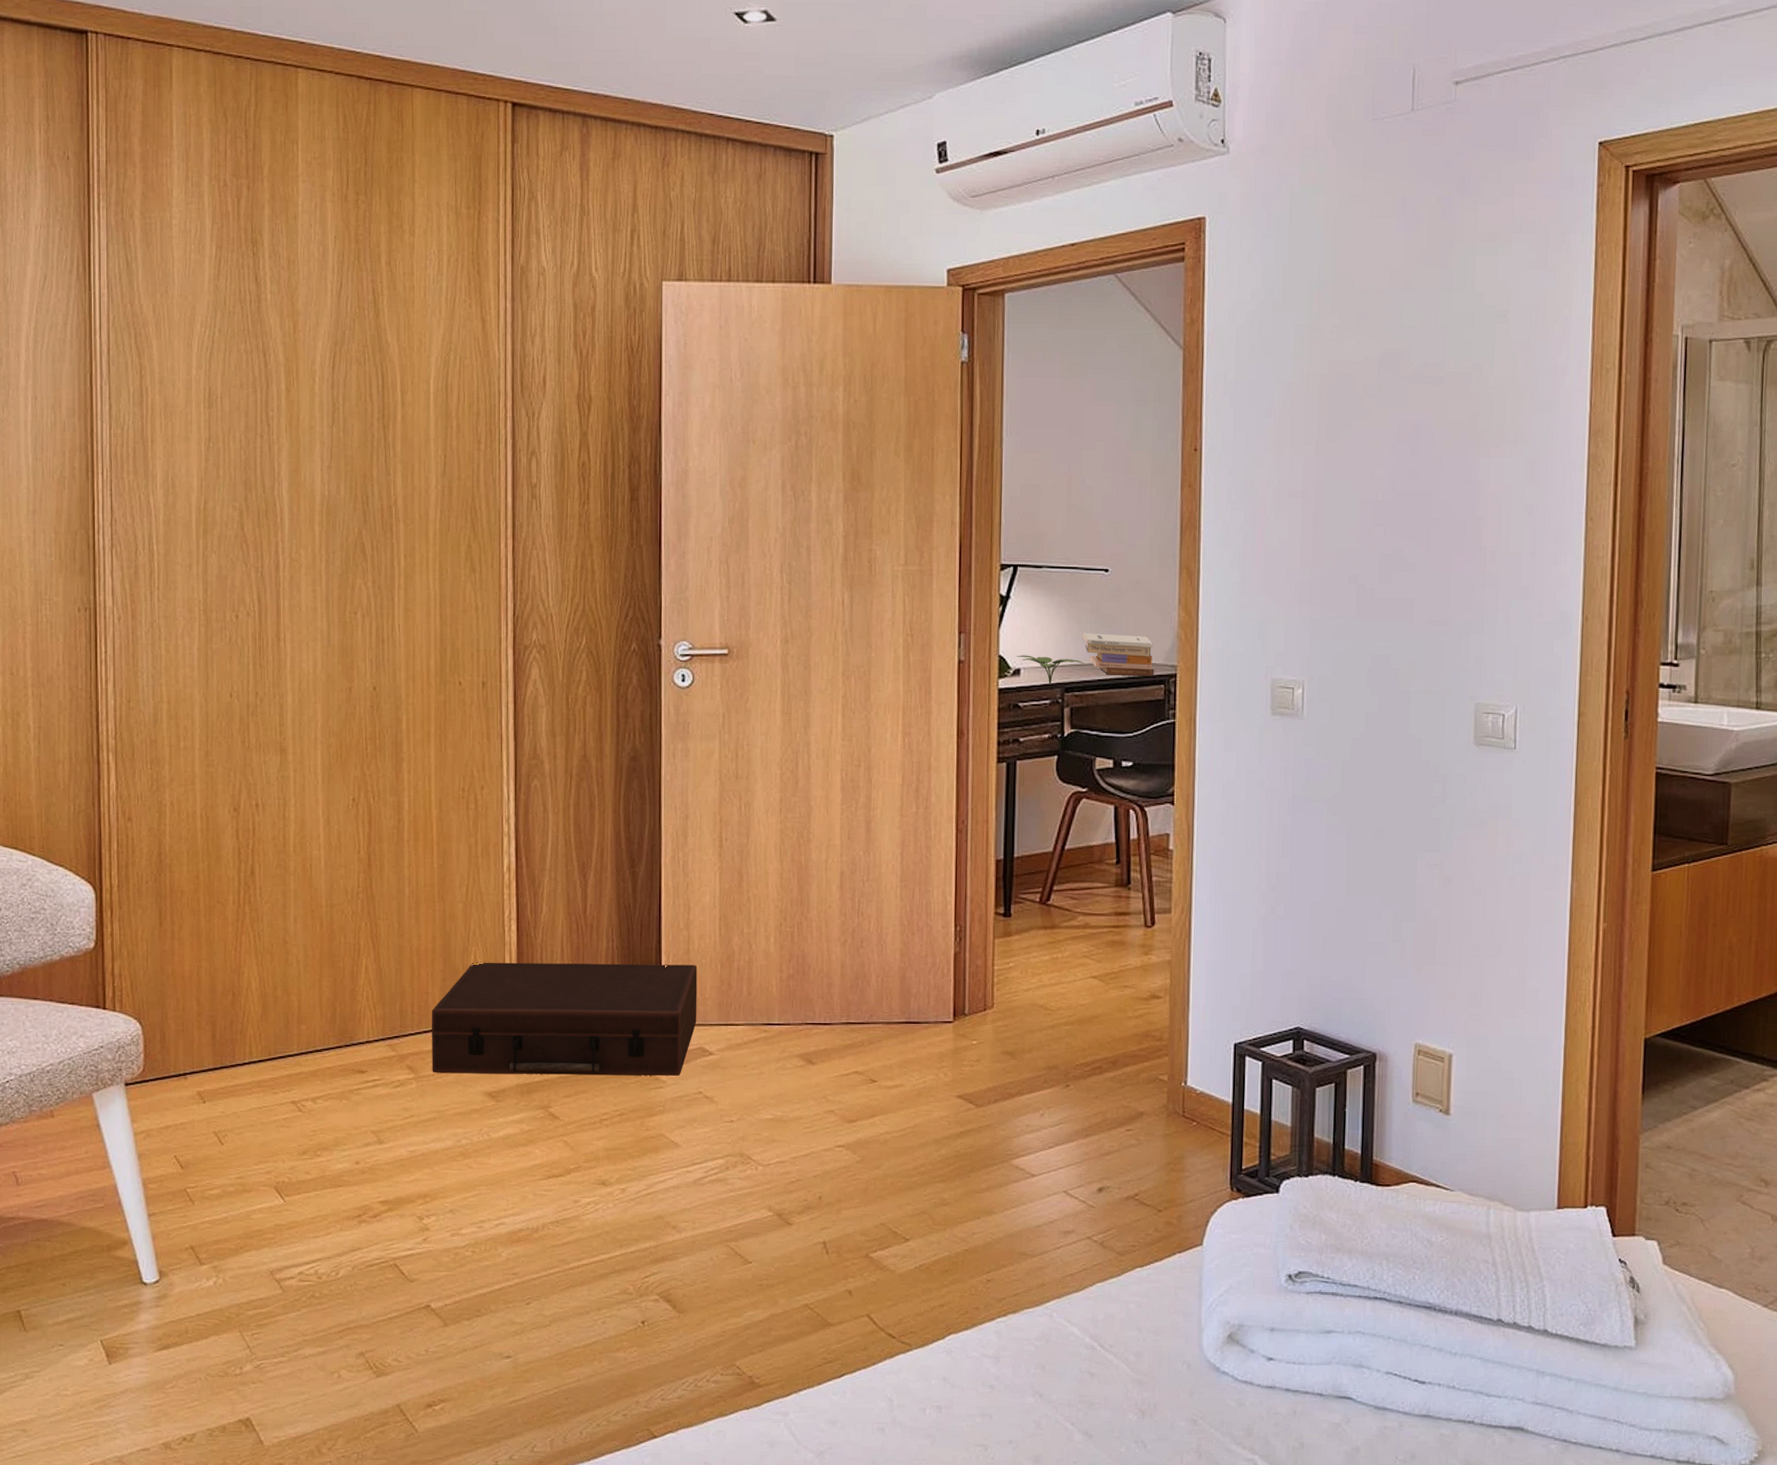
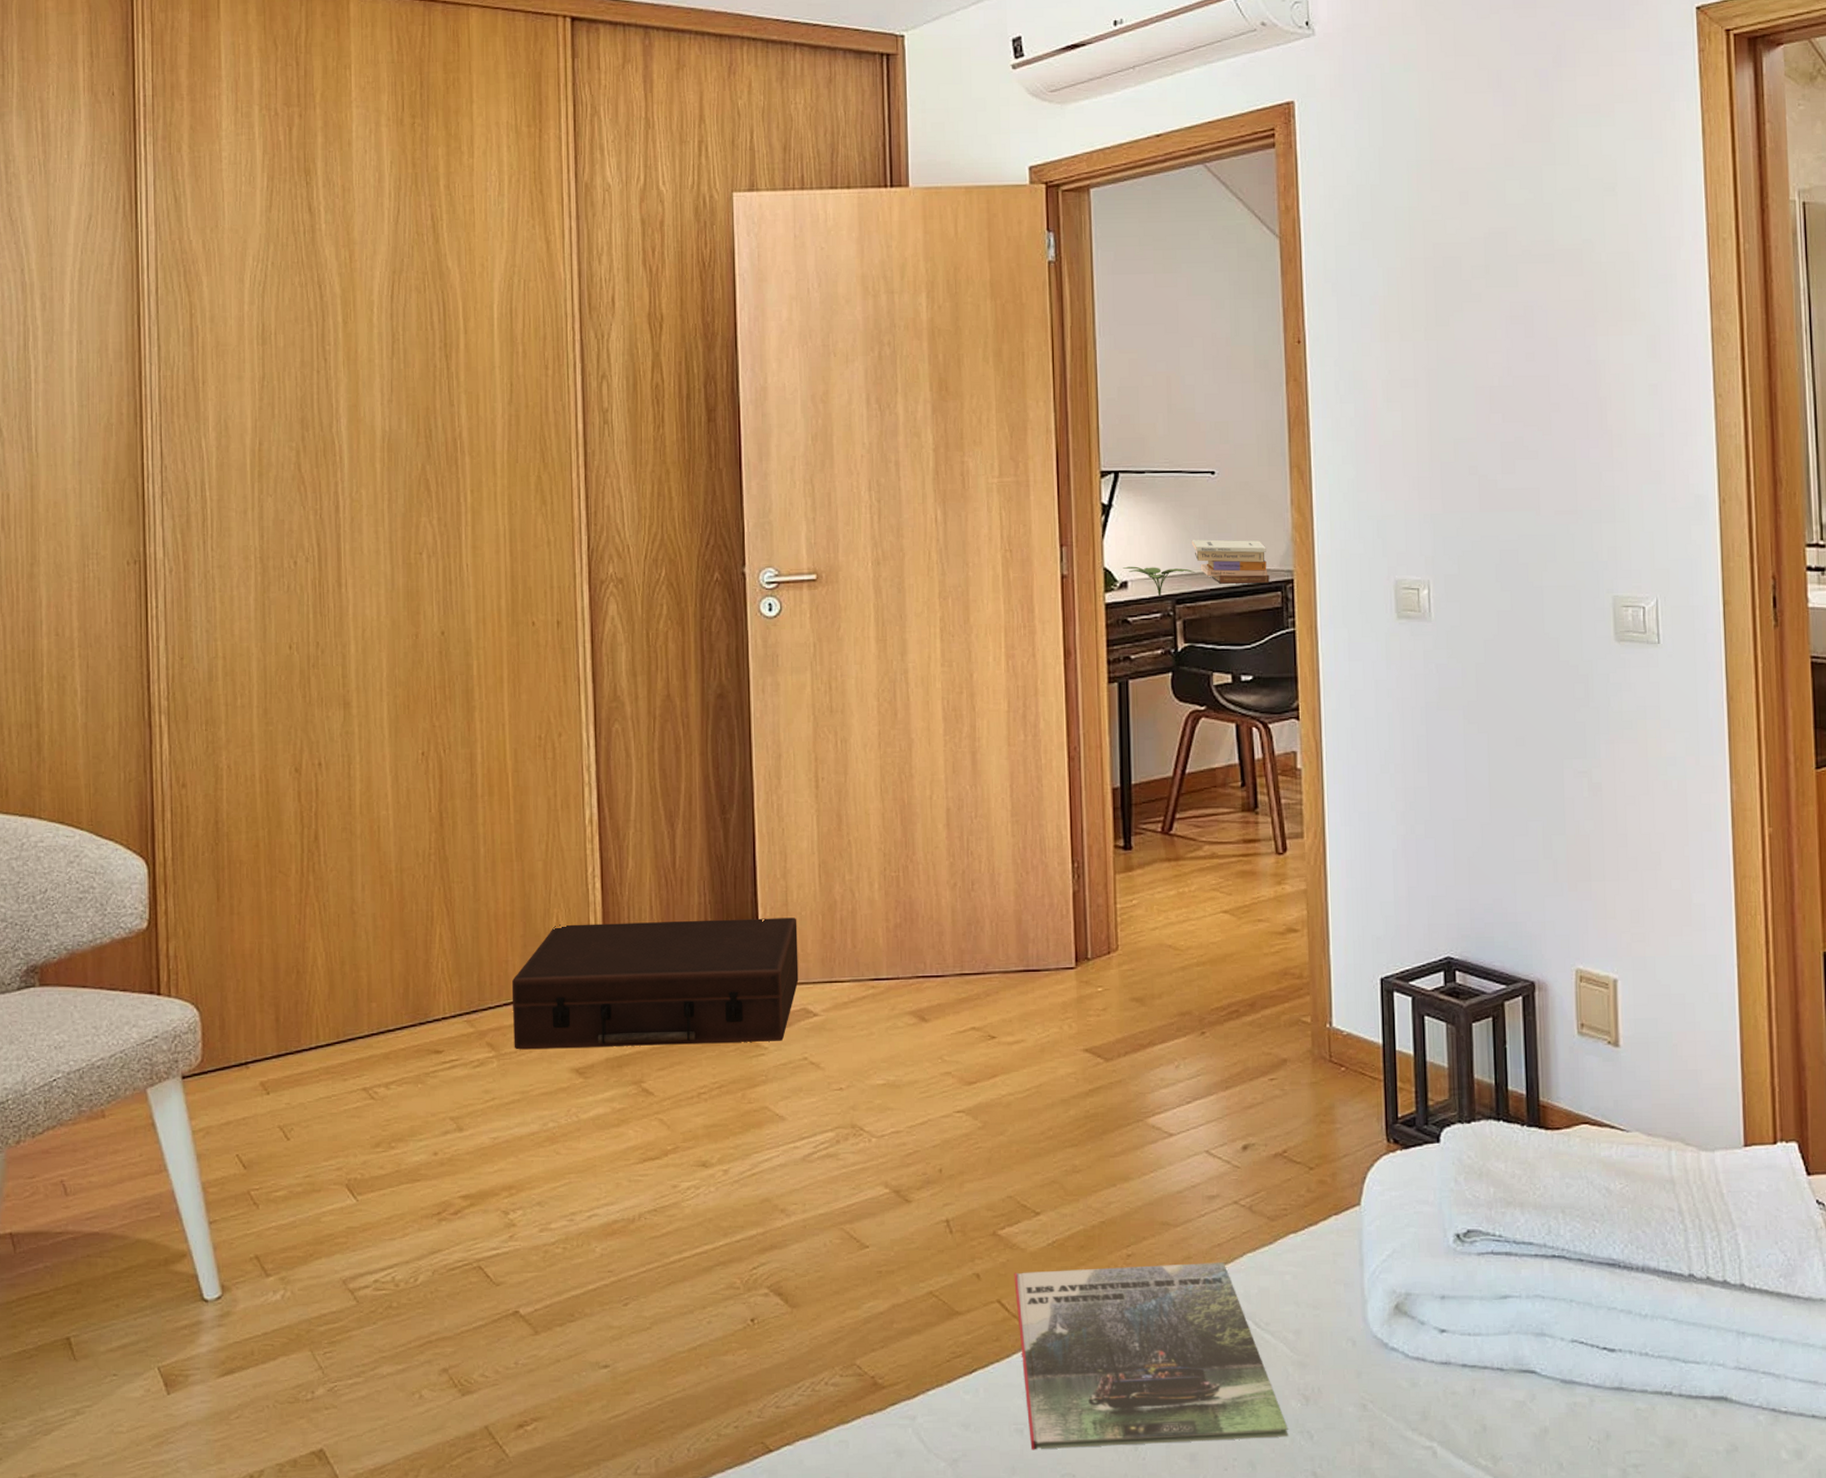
magazine: none [883,1290,1125,1447] -> present [1014,1262,1288,1450]

